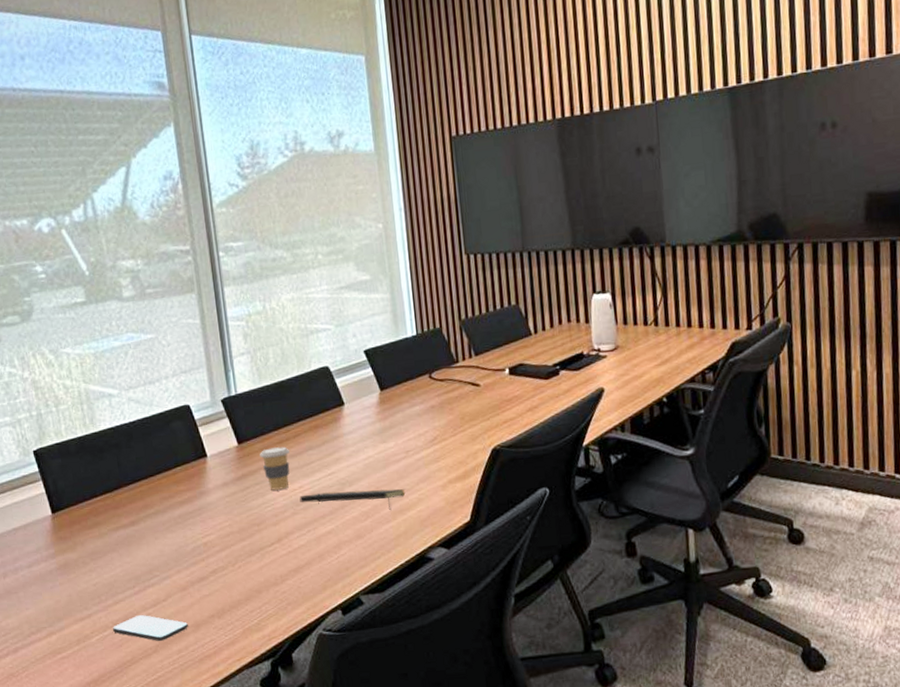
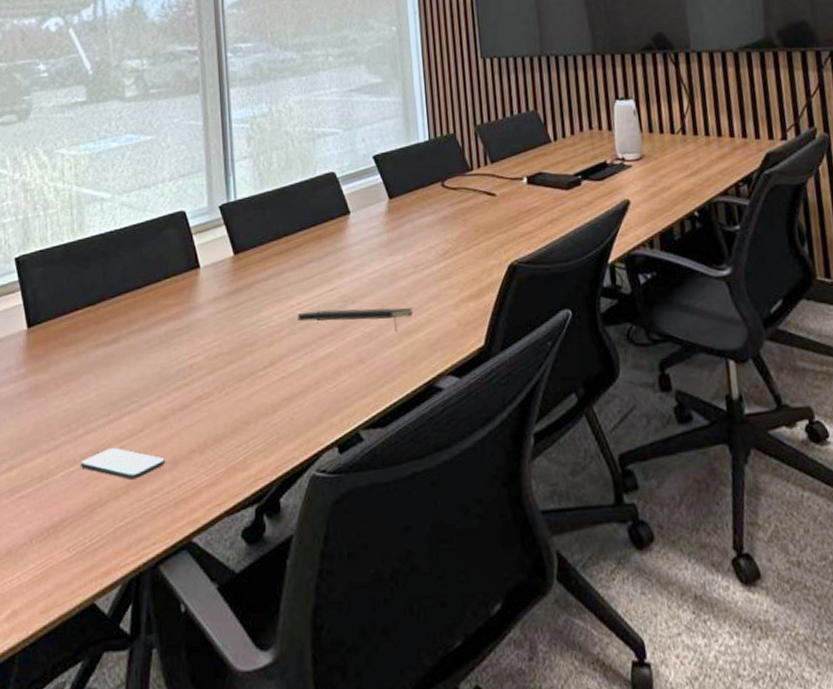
coffee cup: present [260,447,290,490] -> none [257,258,289,307]

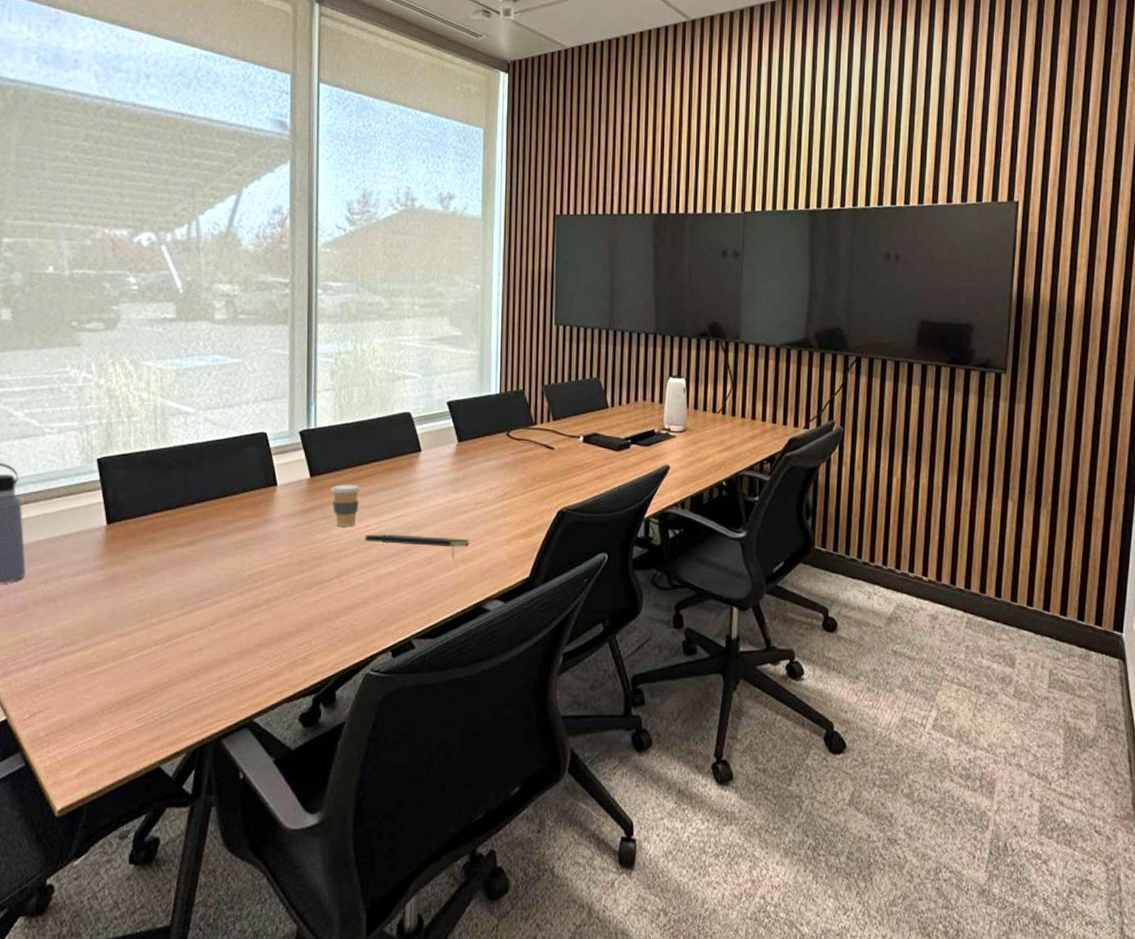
smartphone: present [80,448,166,480] -> none [152,637,234,665]
coffee cup: none [257,258,289,307] -> present [331,484,361,526]

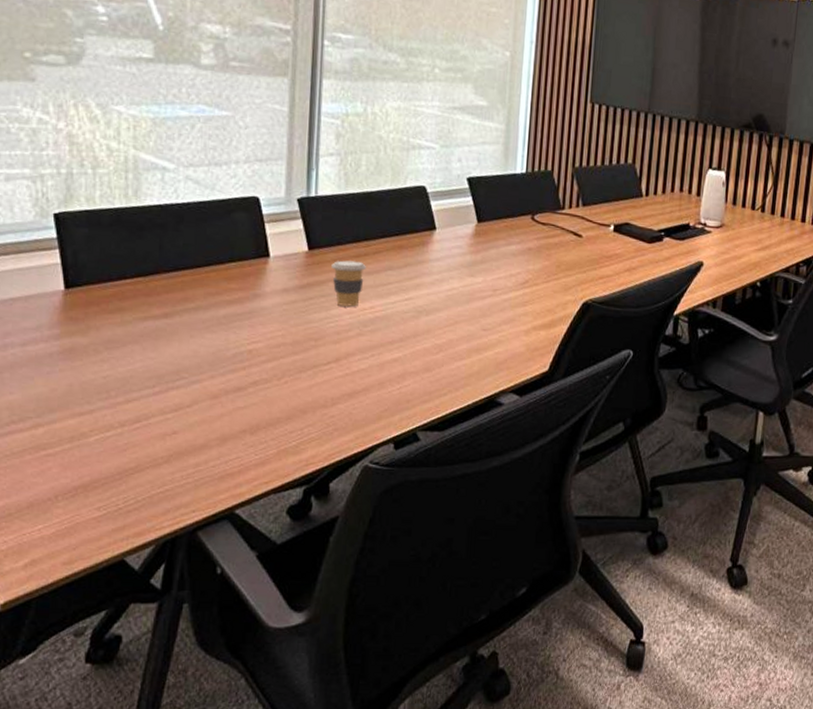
notepad: present [365,533,470,558] -> none [368,316,486,347]

